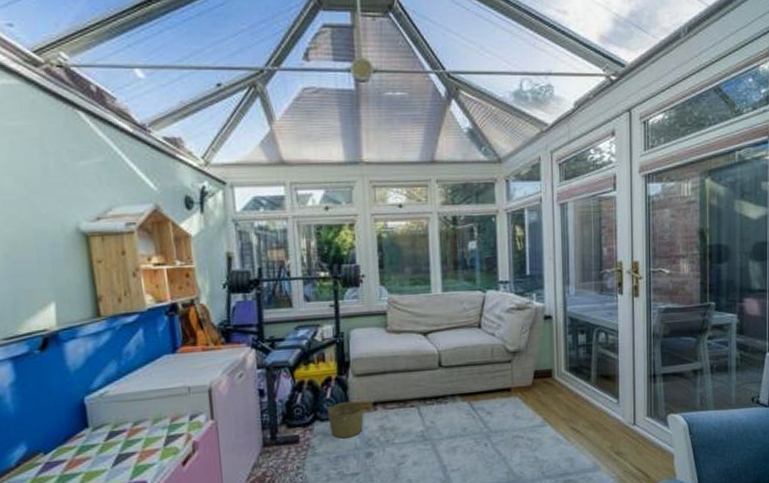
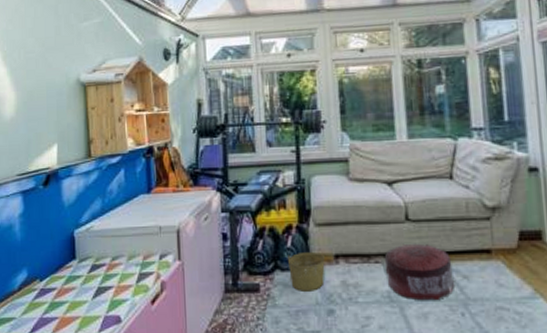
pouf: none [419,387,480,437] -> present [384,244,455,301]

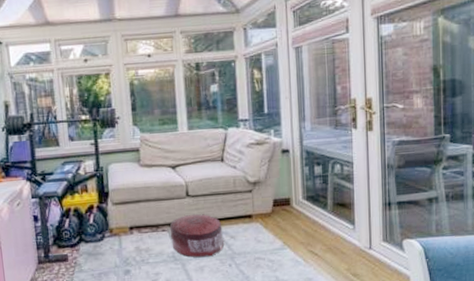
basket: present [287,251,325,291] -> none [90,226,122,258]

